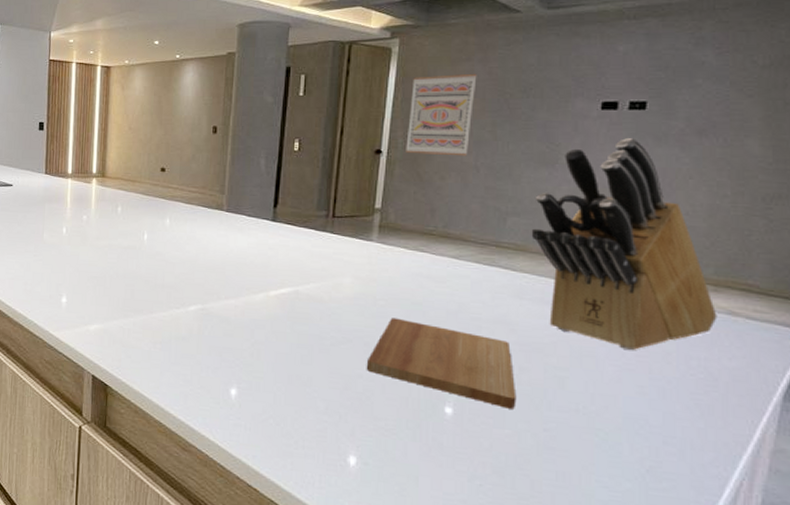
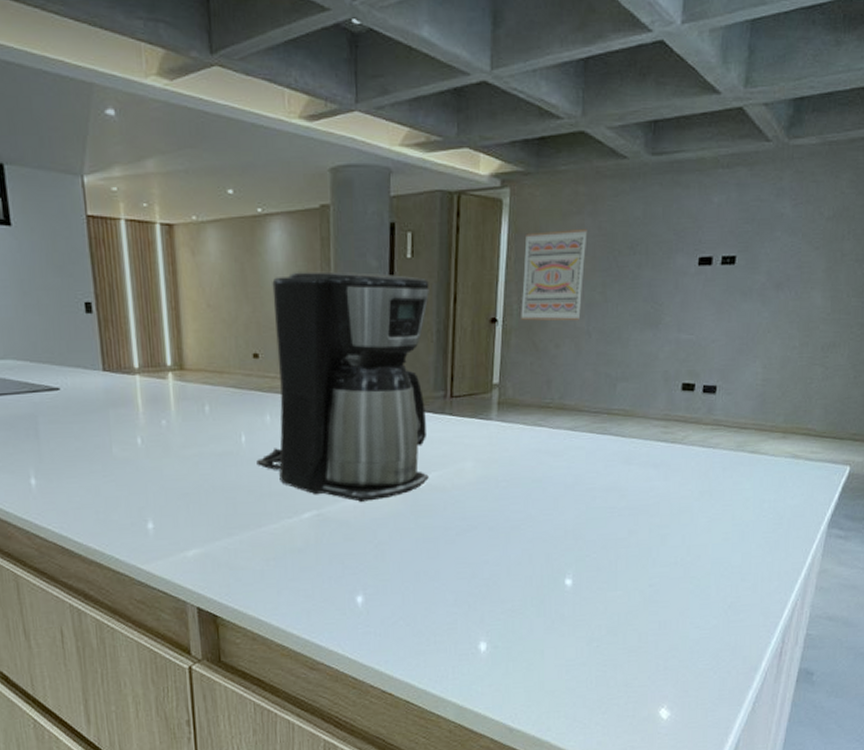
coffee maker: none [154,105,318,303] -> present [256,271,429,502]
cutting board: present [366,318,517,409] -> none [491,498,627,572]
knife block: present [531,138,717,351] -> none [638,294,785,502]

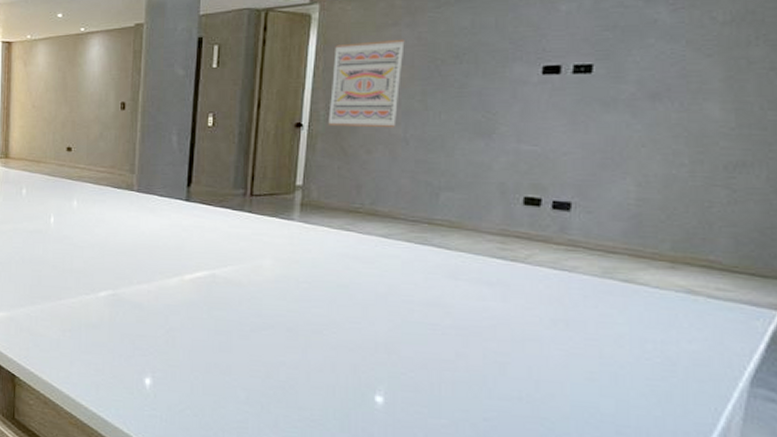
coffee maker: present [256,271,429,502] -> none [62,79,233,288]

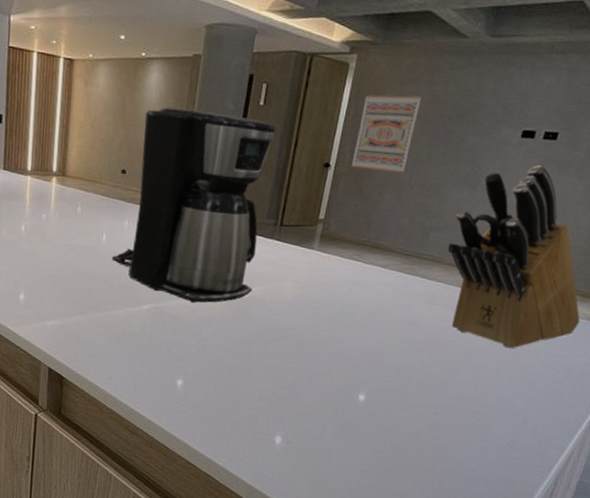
coffee maker: none [62,79,233,288] -> present [112,107,276,303]
knife block: none [467,105,675,334] -> present [447,165,580,349]

